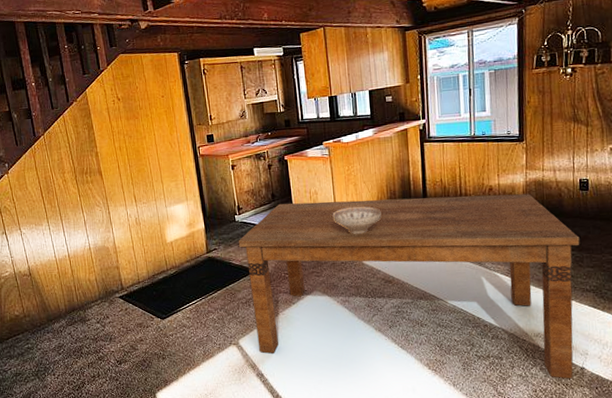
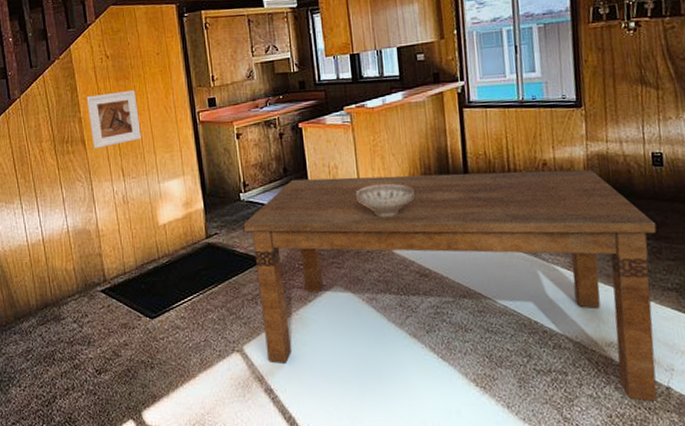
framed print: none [102,128,150,178] -> present [86,91,141,148]

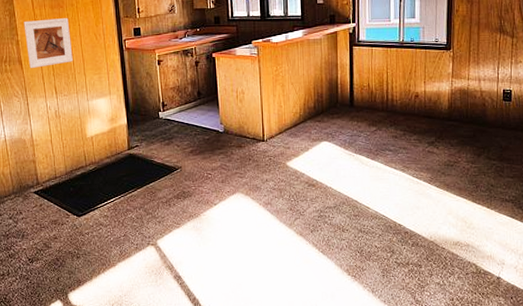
dining table: present [243,169,658,402] -> none [161,101,501,288]
decorative bowl: present [355,184,415,217] -> none [258,108,308,136]

